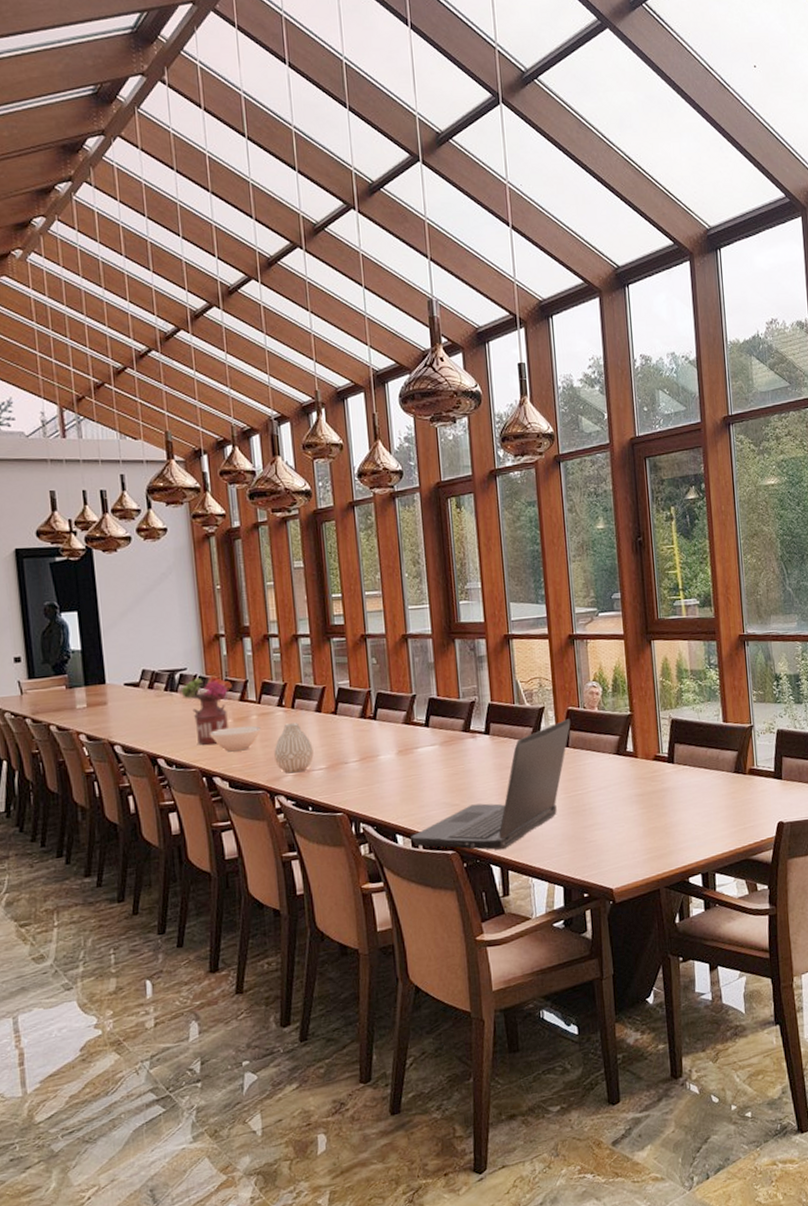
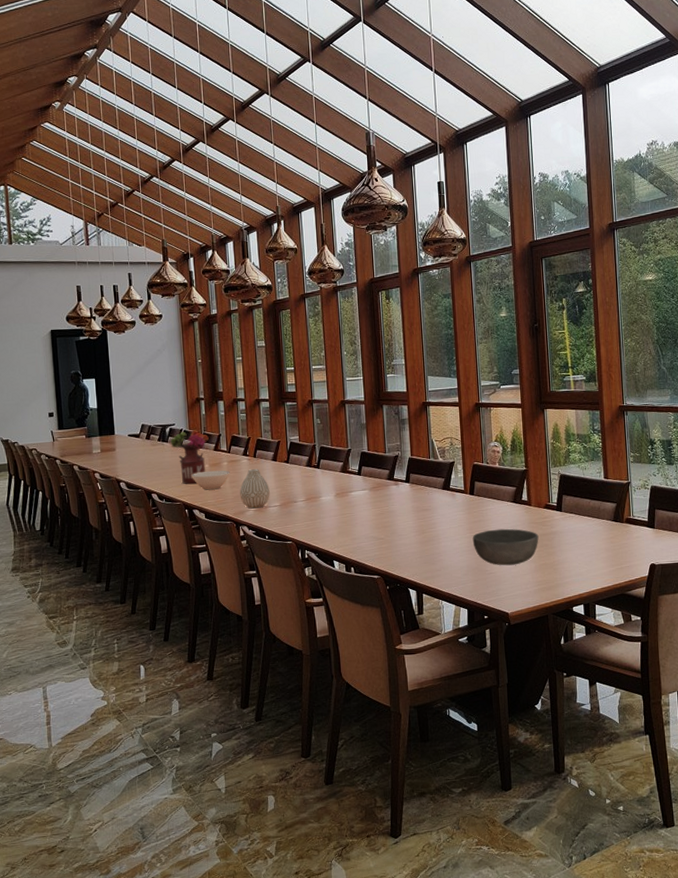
laptop computer: present [411,719,571,850] -> none [345,472,476,577]
bowl: none [567,786,648,832] -> present [472,528,539,566]

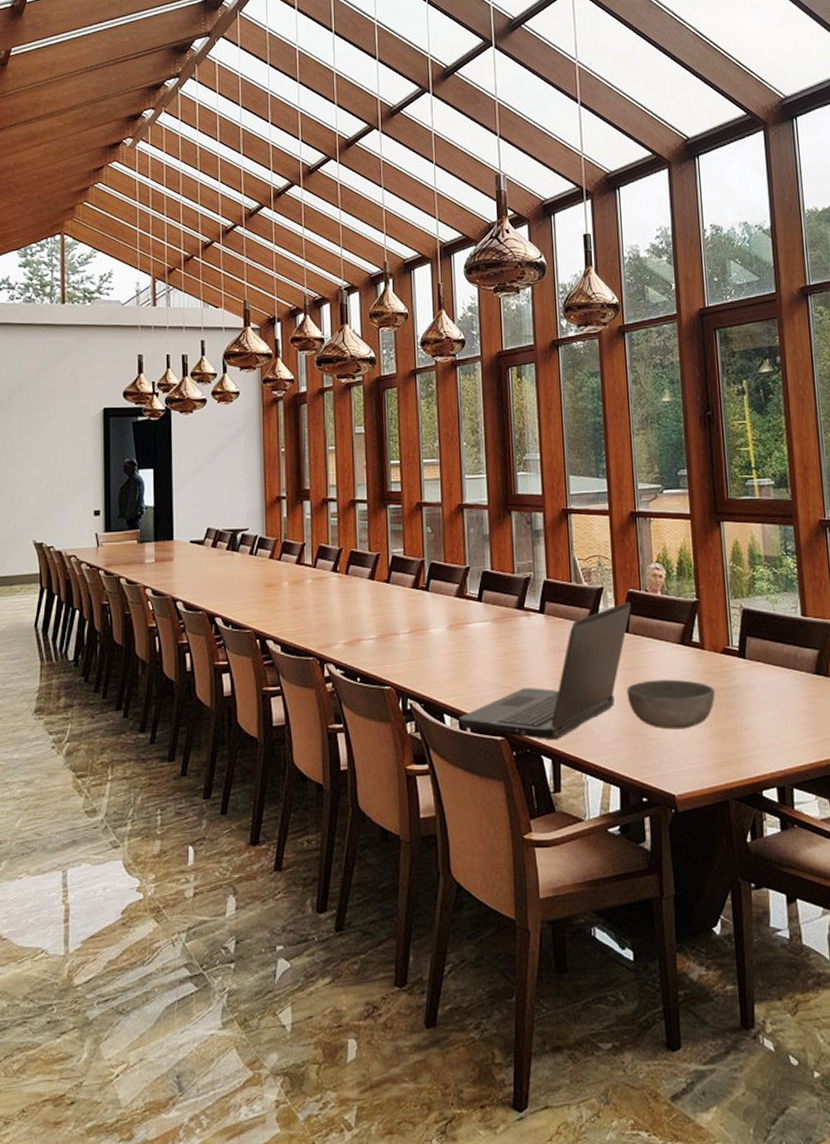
flower arrangement: present [170,429,209,484] -> none [241,535,290,606]
bowl: present [191,470,230,490] -> none [266,589,315,615]
vase: present [240,469,270,509] -> none [326,589,365,641]
laptop computer: none [345,472,476,577] -> present [459,602,631,741]

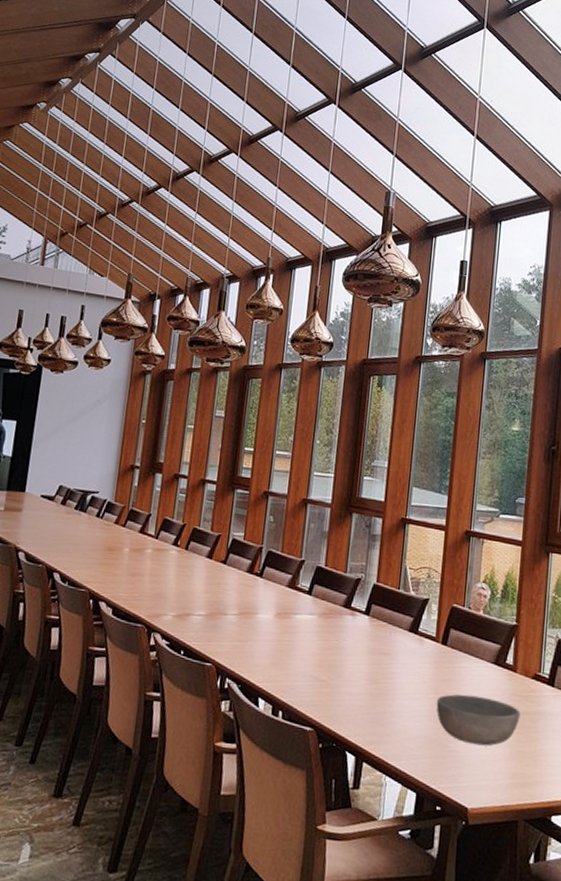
laptop computer: present [459,602,631,741] -> none [272,616,453,739]

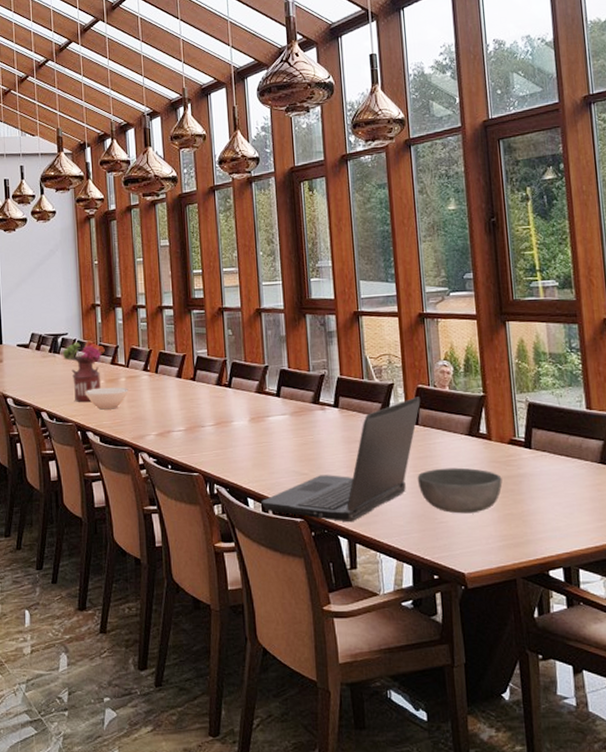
flower arrangement: none [88,502,136,569] -> present [62,339,105,402]
bowl: none [106,556,153,582] -> present [85,387,129,410]
laptop computer: none [272,616,453,739] -> present [261,397,421,523]

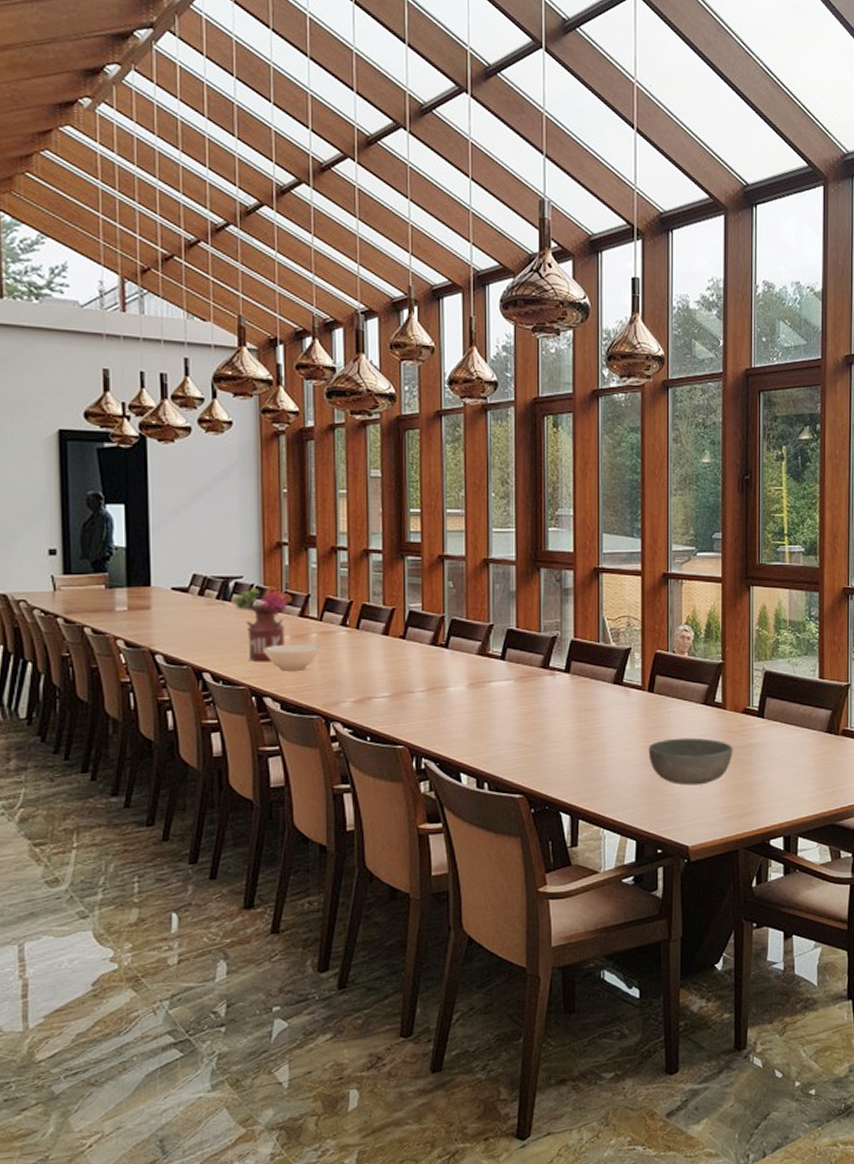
laptop computer: present [261,397,421,523] -> none [476,663,658,797]

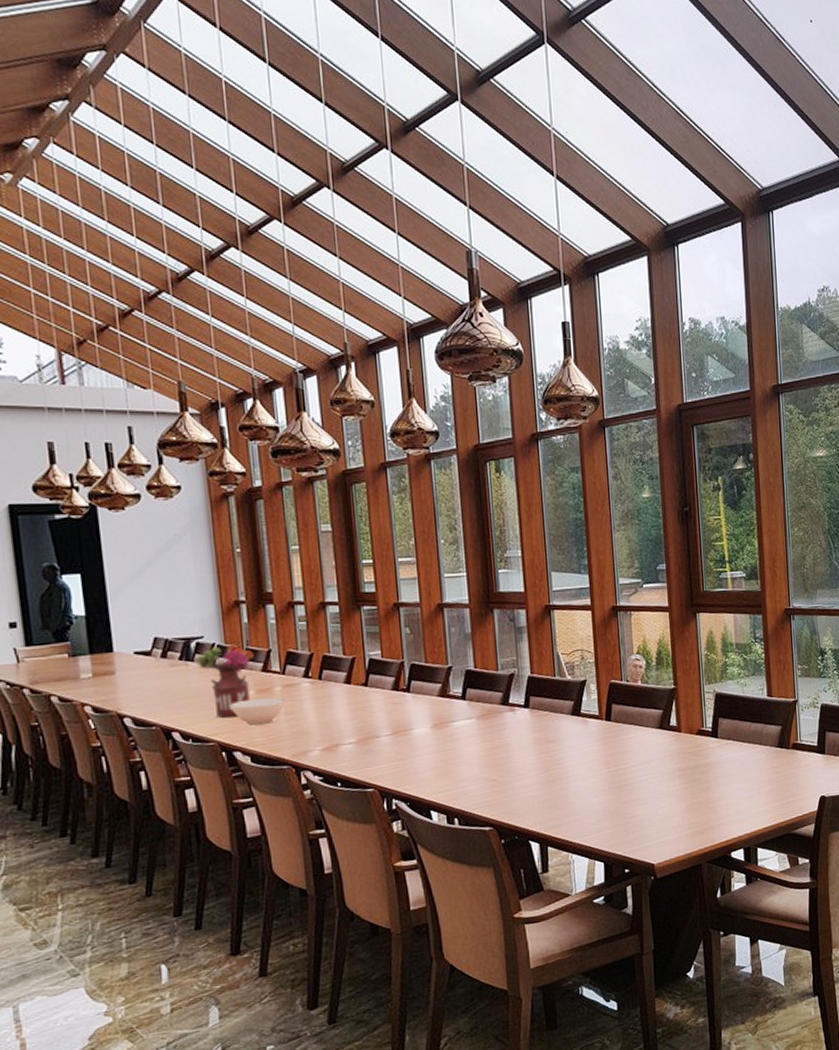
bowl: present [648,737,733,786] -> none [609,761,691,807]

